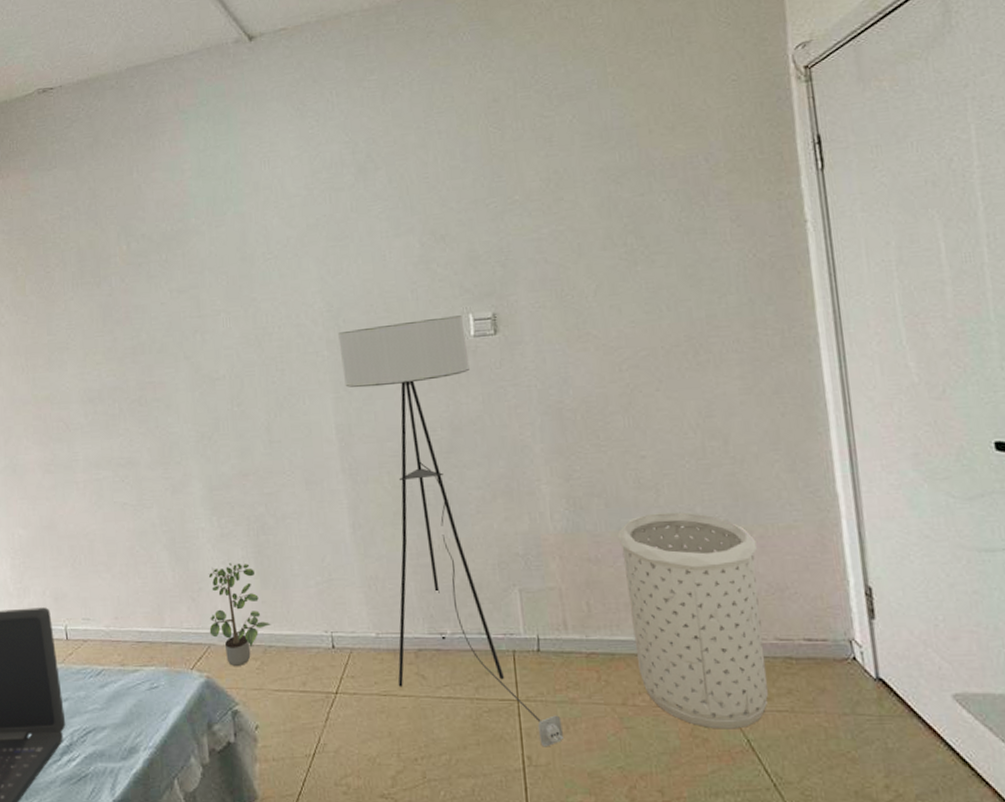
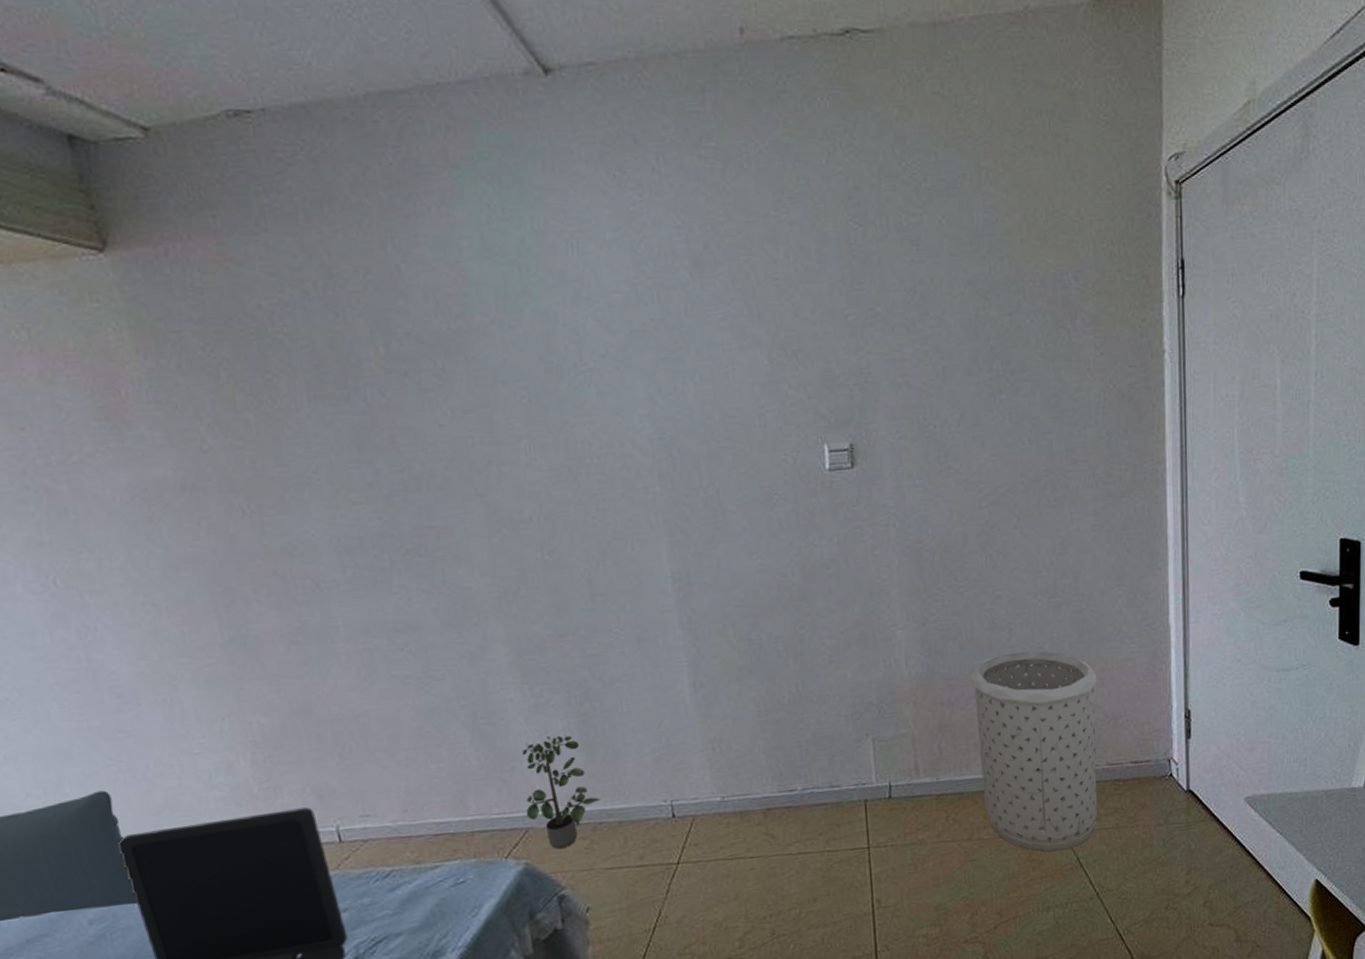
floor lamp: present [338,315,563,747] -> none [672,446,912,889]

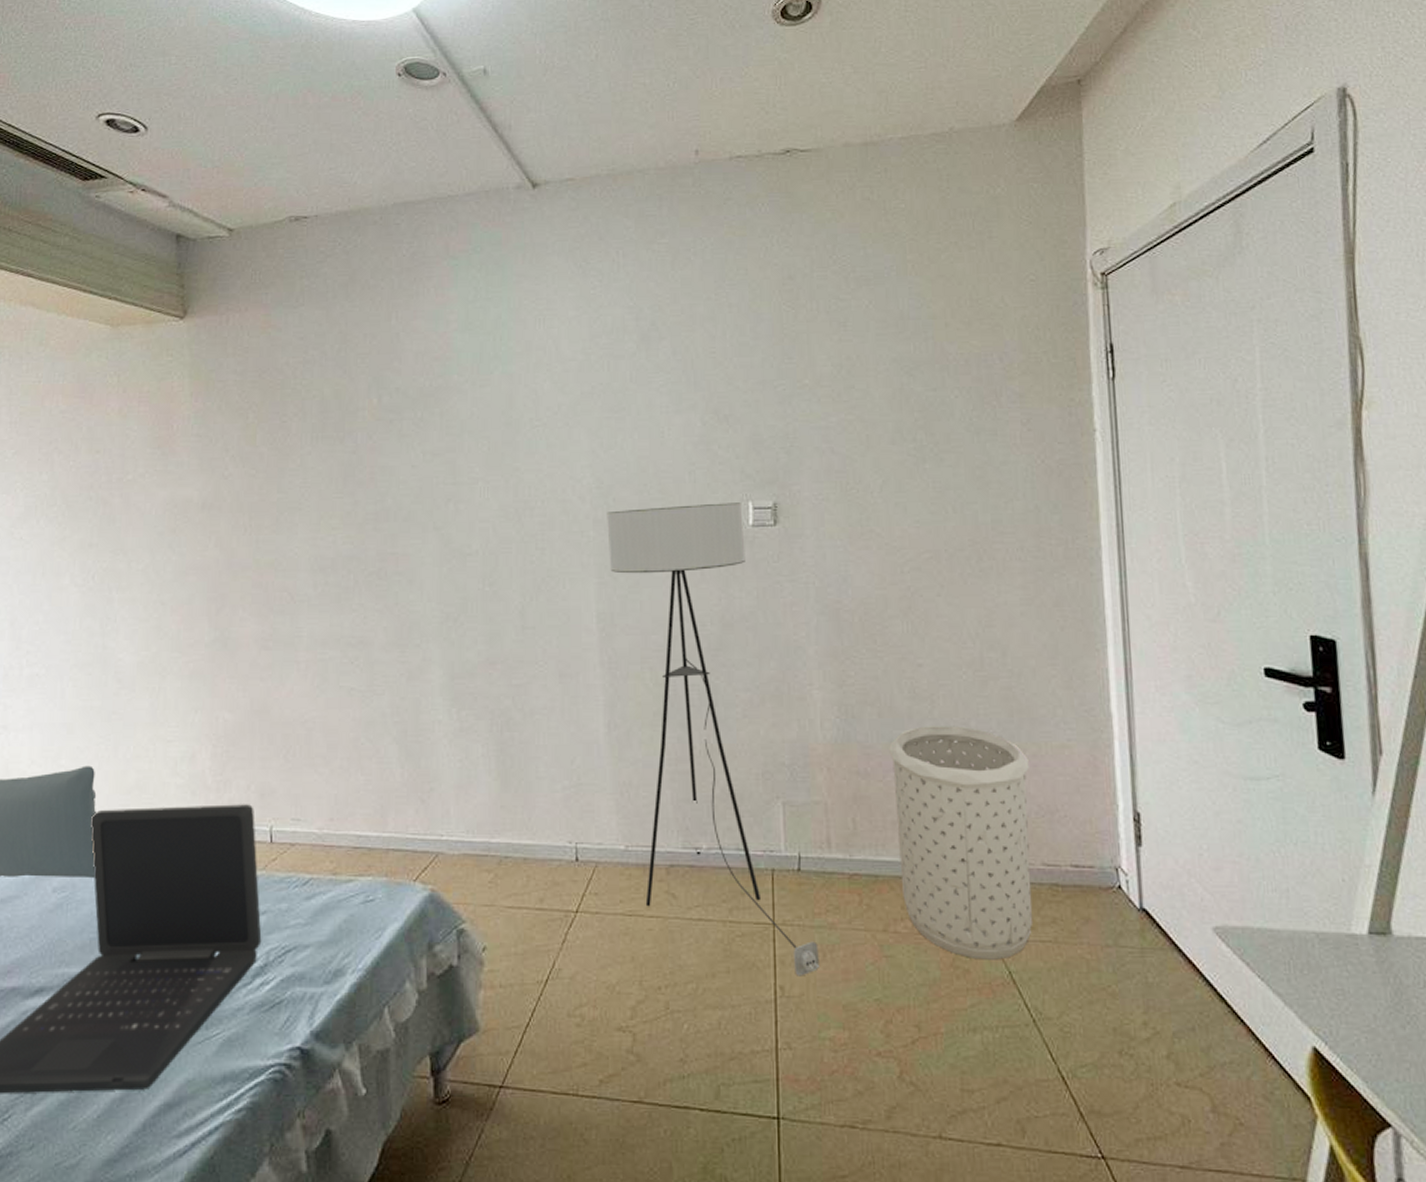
potted plant: present [521,735,601,850] -> none [438,761,509,880]
floor lamp: none [672,446,912,889] -> present [607,502,819,977]

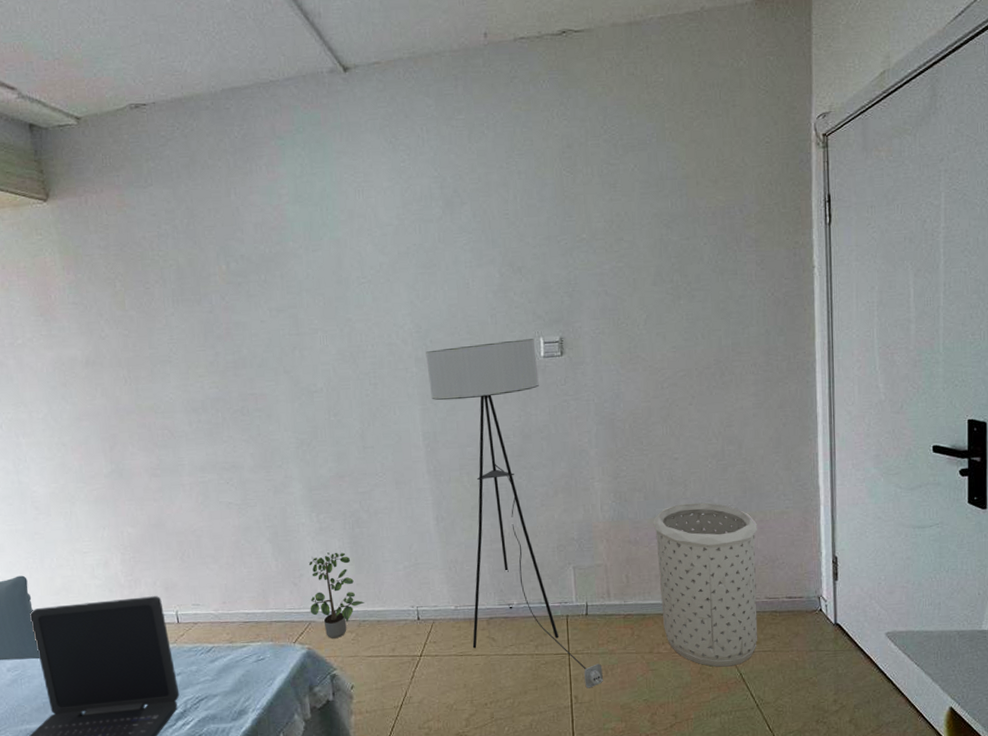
potted plant: none [438,761,509,880] -> present [308,552,365,639]

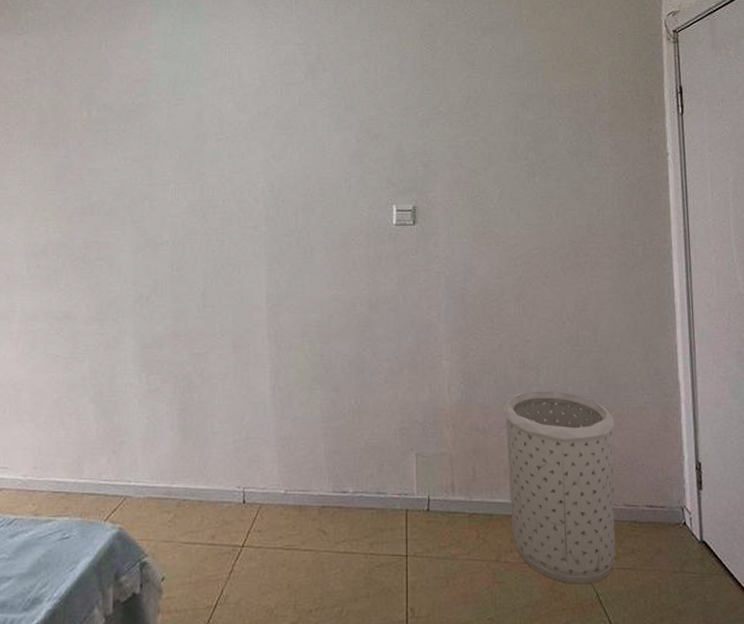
potted plant: present [308,552,365,639] -> none [127,418,187,519]
floor lamp: present [426,339,603,689] -> none [276,205,443,600]

